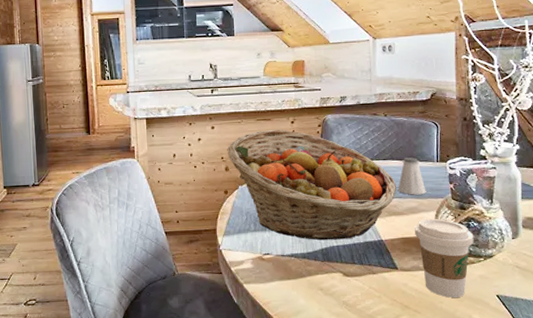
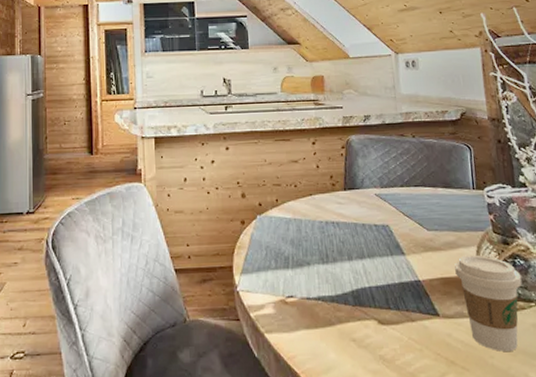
fruit basket: present [227,129,396,241] -> none [243,151,431,281]
saltshaker: present [397,157,426,195] -> none [432,184,464,228]

